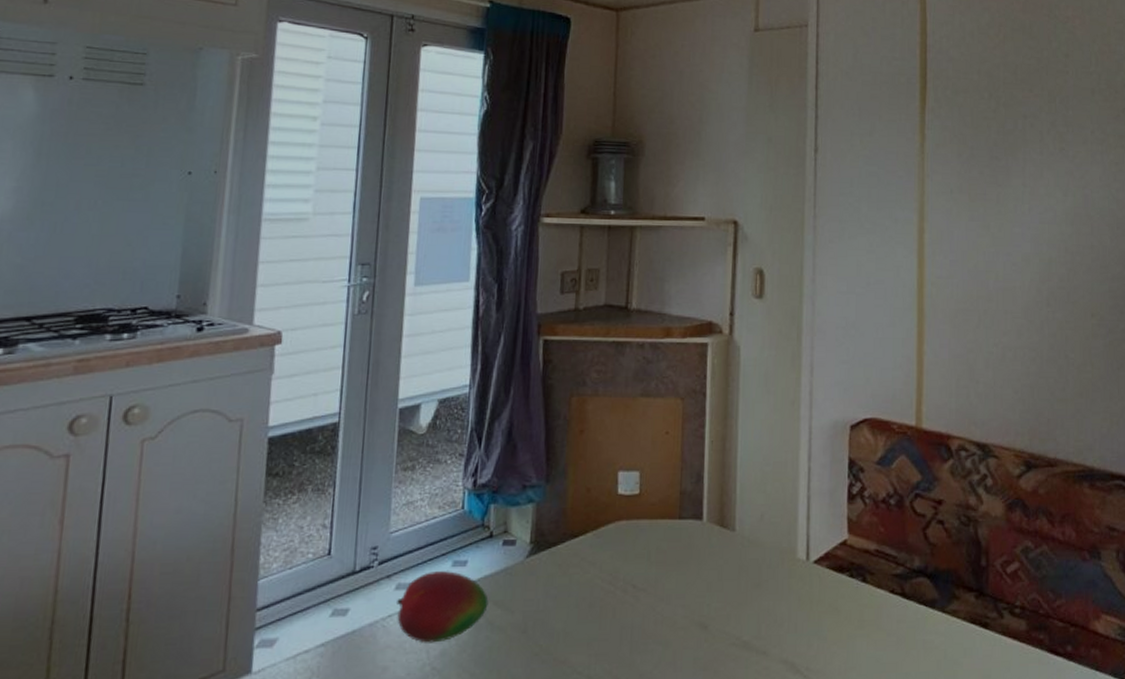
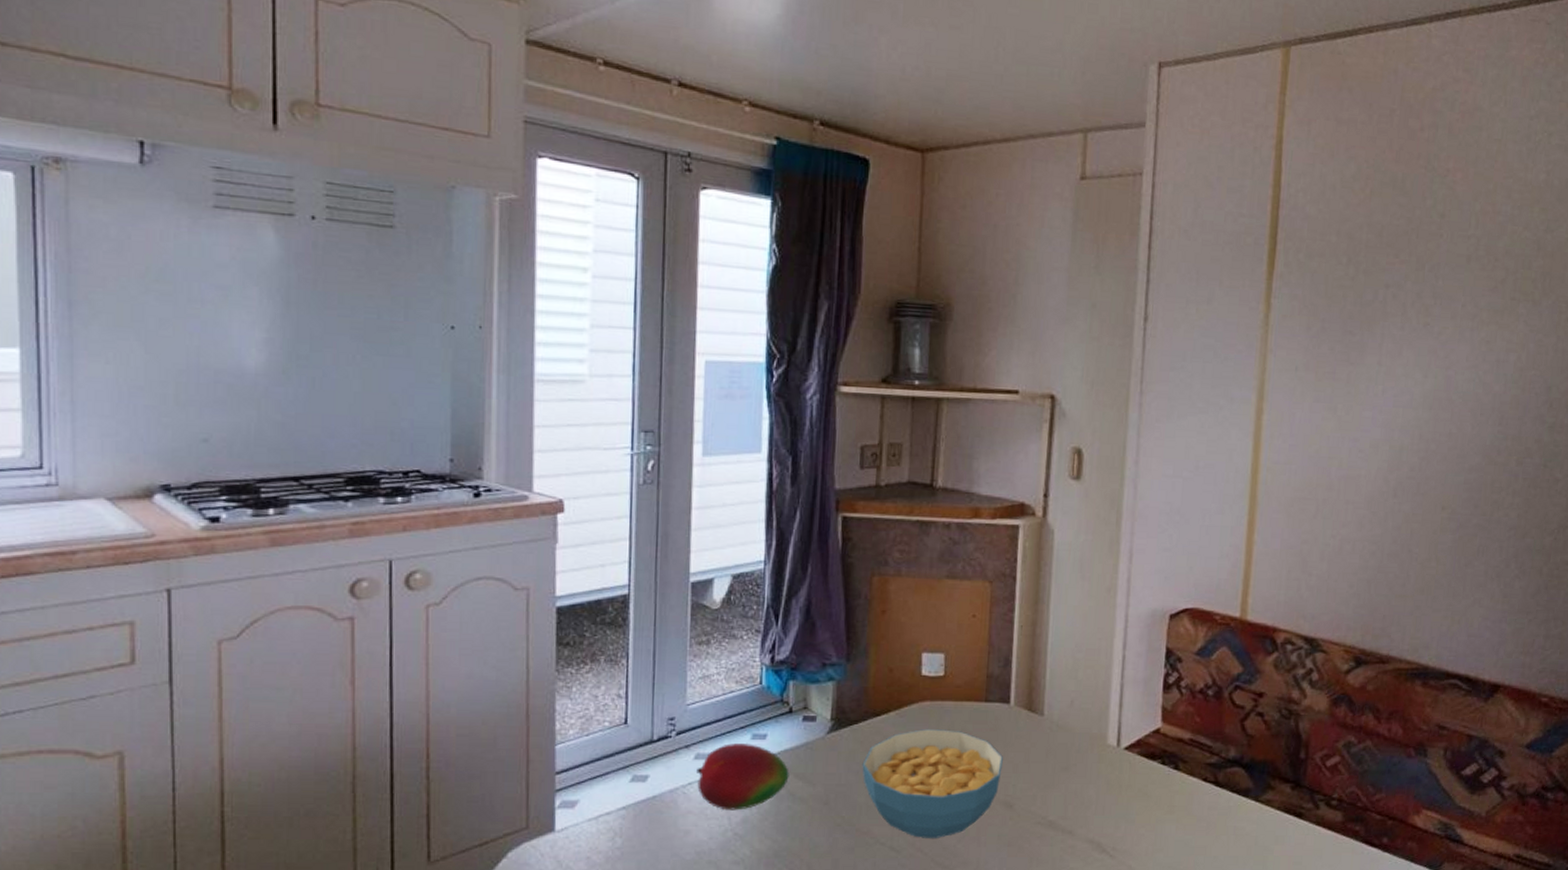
cereal bowl: none [560,549,698,666] -> present [862,729,1004,839]

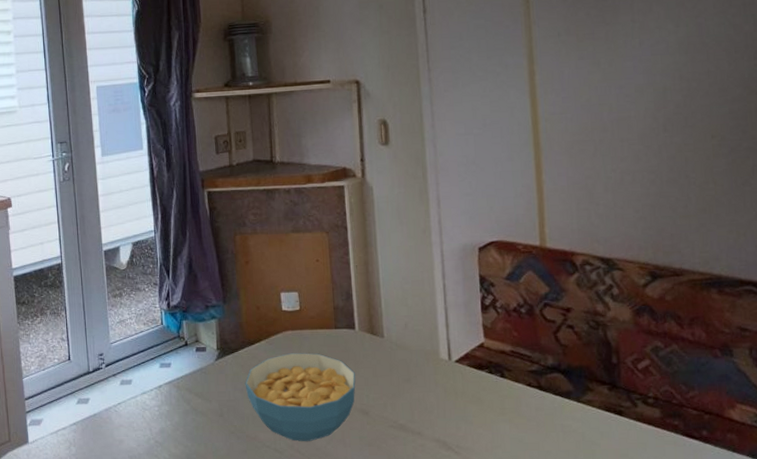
fruit: present [695,743,789,810] -> none [122,371,191,424]

